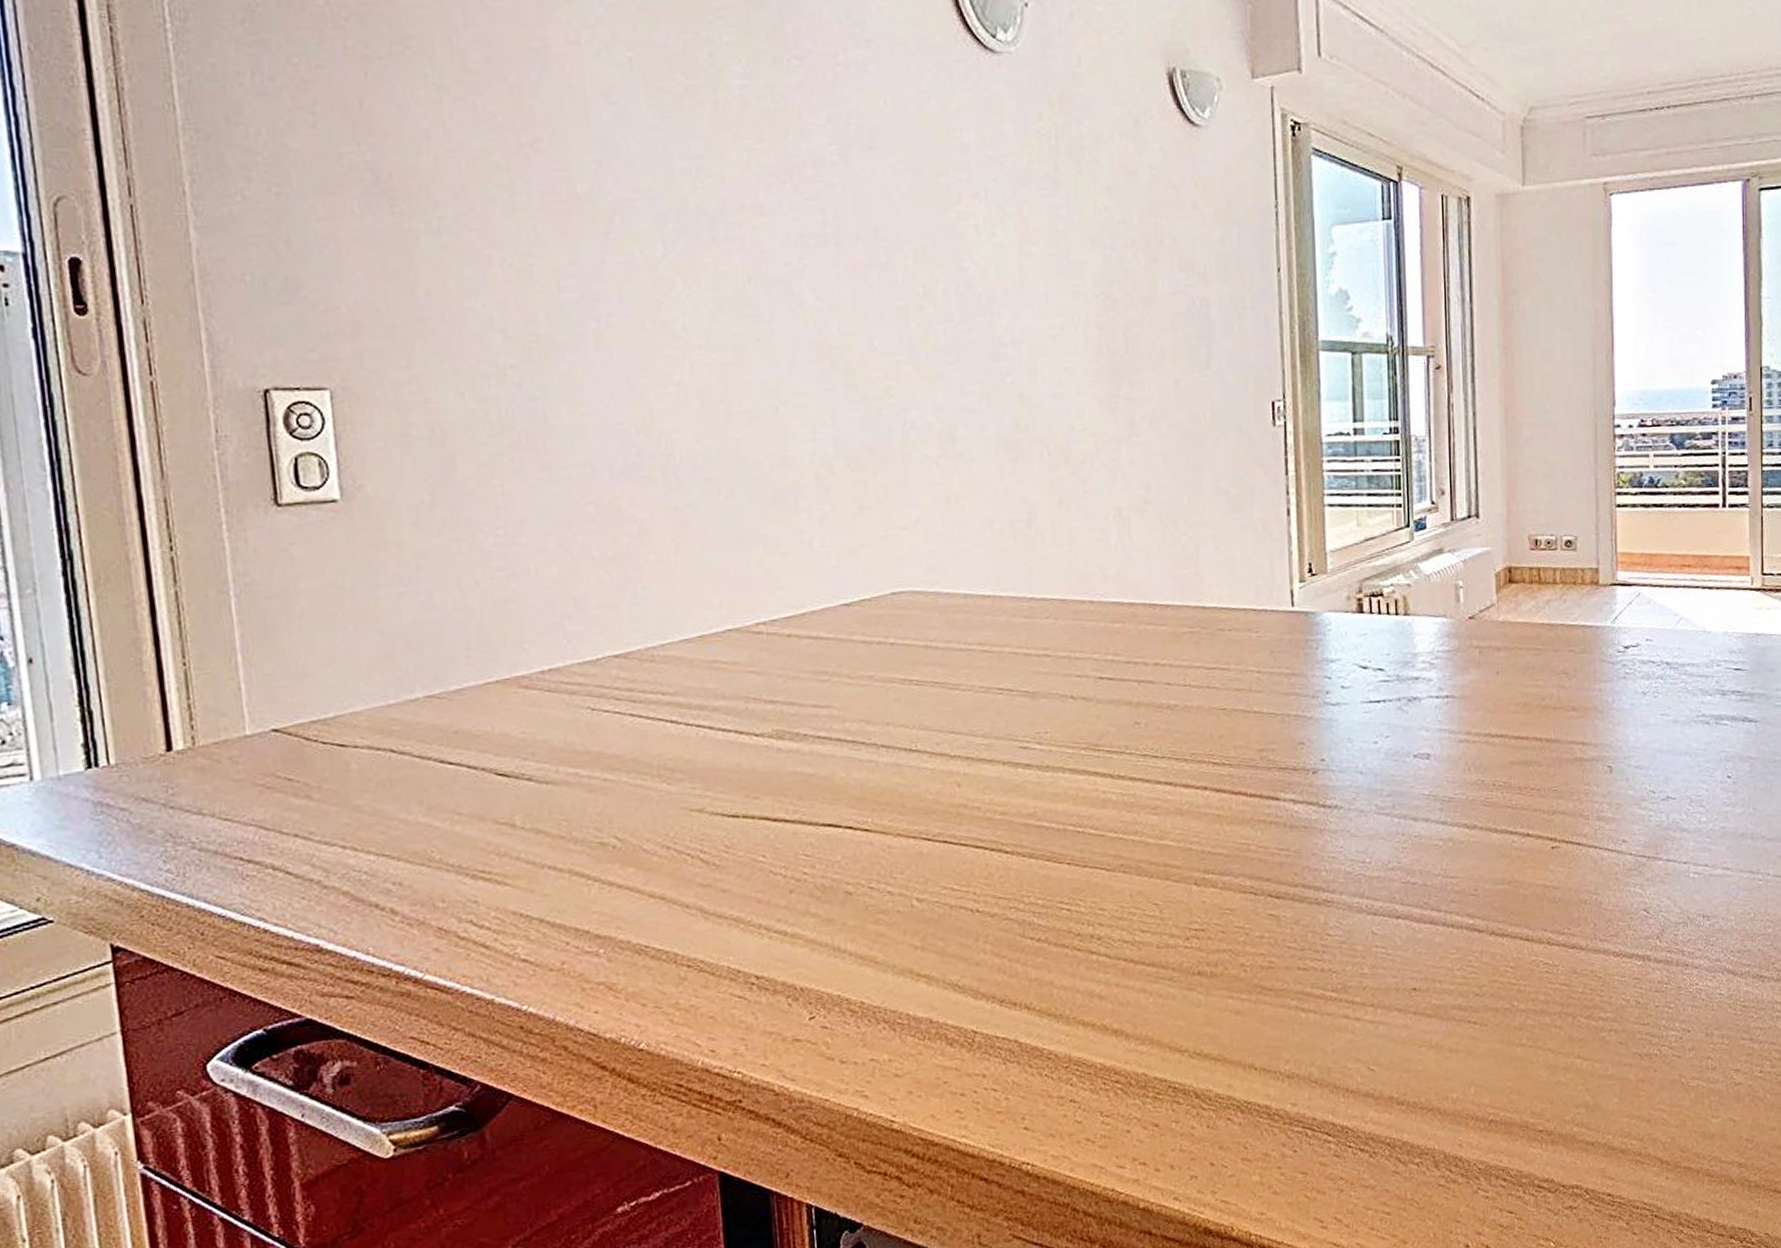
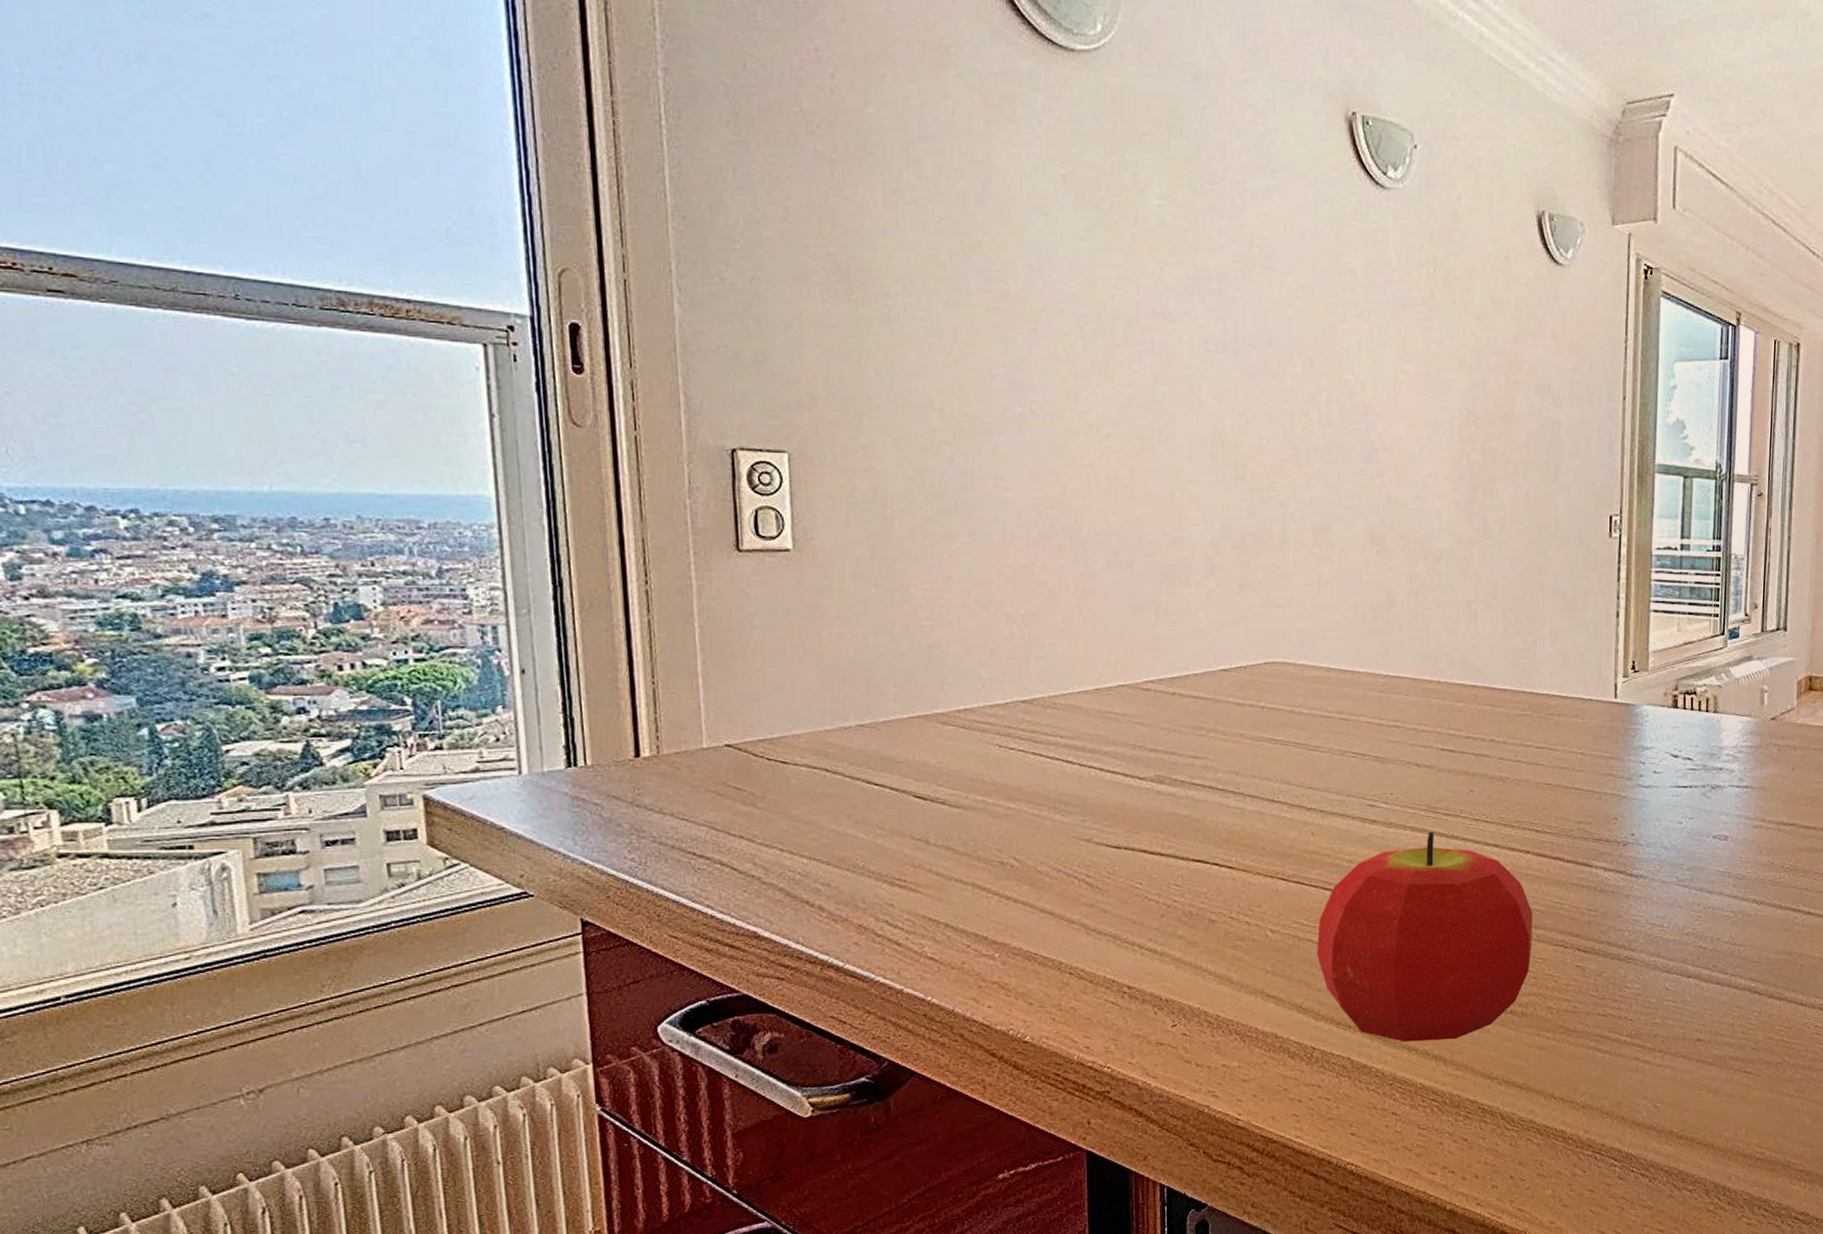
fruit: none [971,772,1218,1018] -> present [1316,831,1533,1042]

